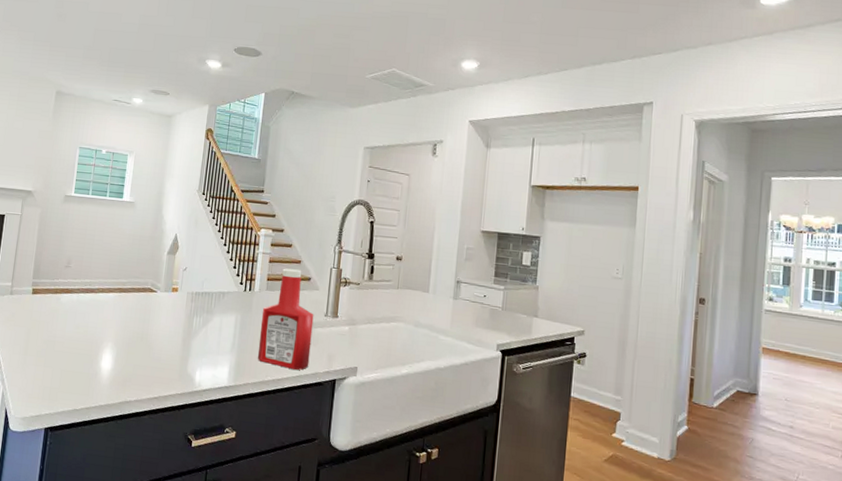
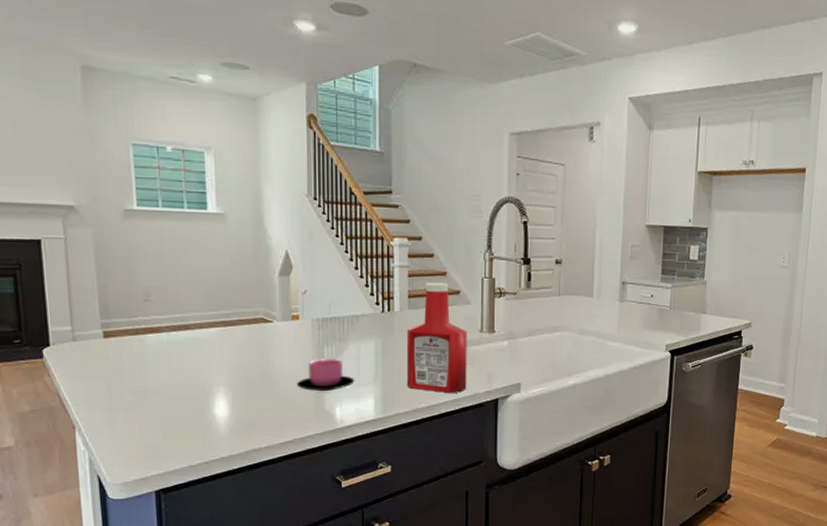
cup: none [168,327,215,357] -> present [297,359,355,392]

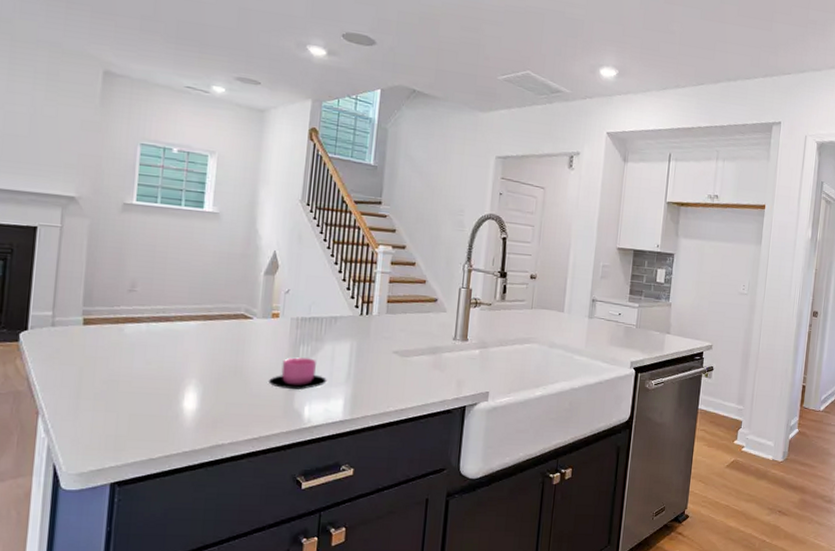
ketchup bottle: present [406,282,467,393] -> none [377,289,441,398]

